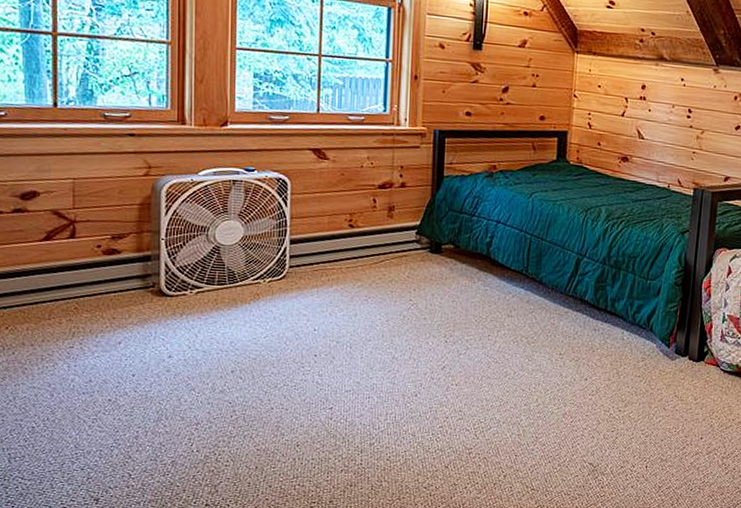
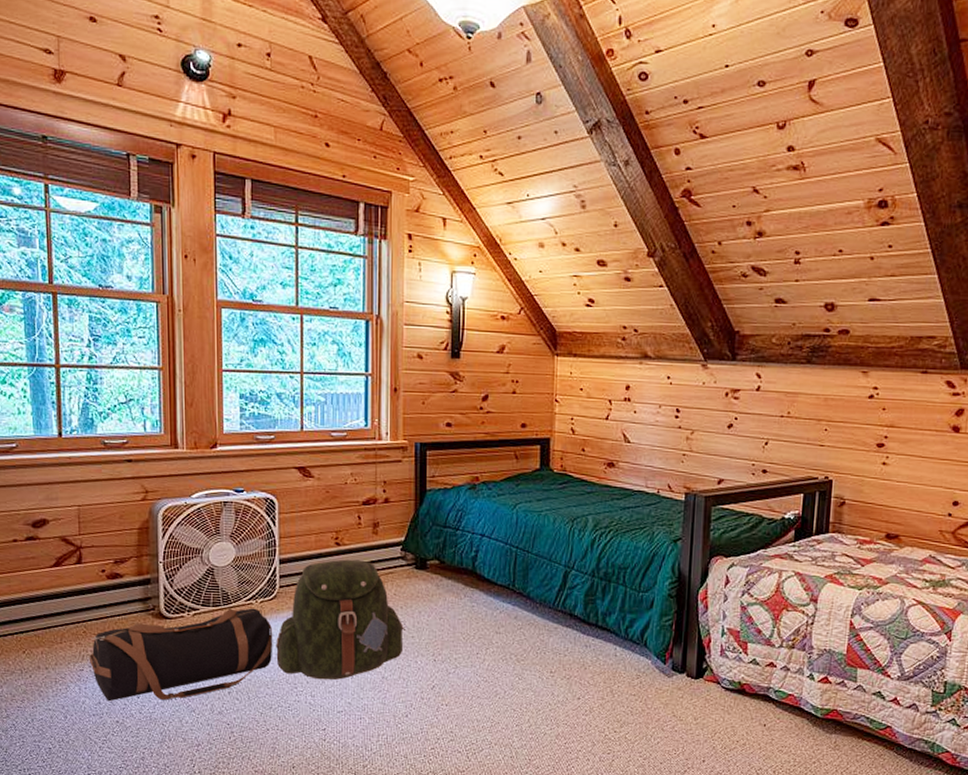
duffel bag: none [80,287,281,380] -> present [88,608,273,702]
backpack: none [283,241,418,360] -> present [276,559,405,680]

